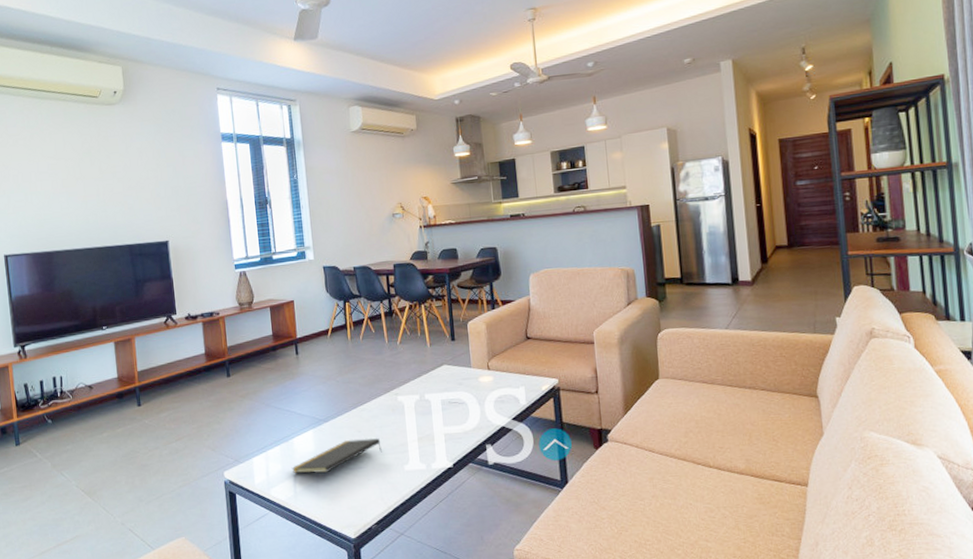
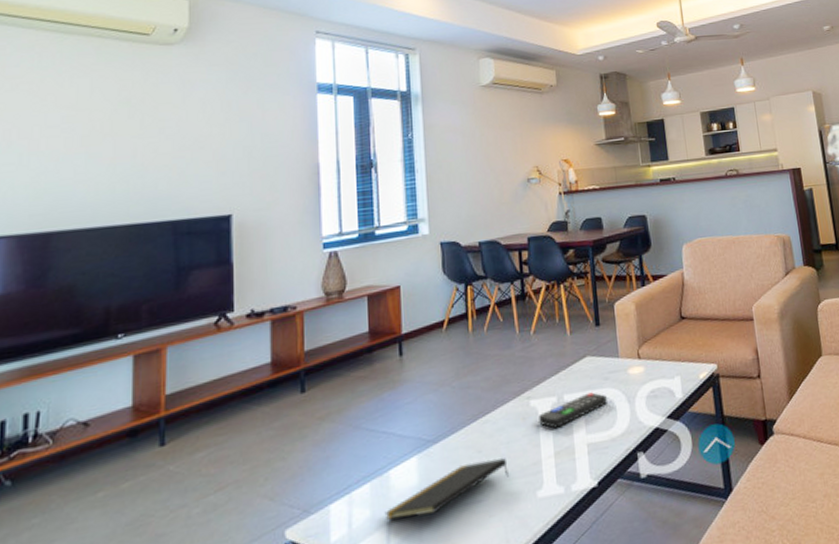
remote control: none [405,394,461,420] -> present [539,392,607,429]

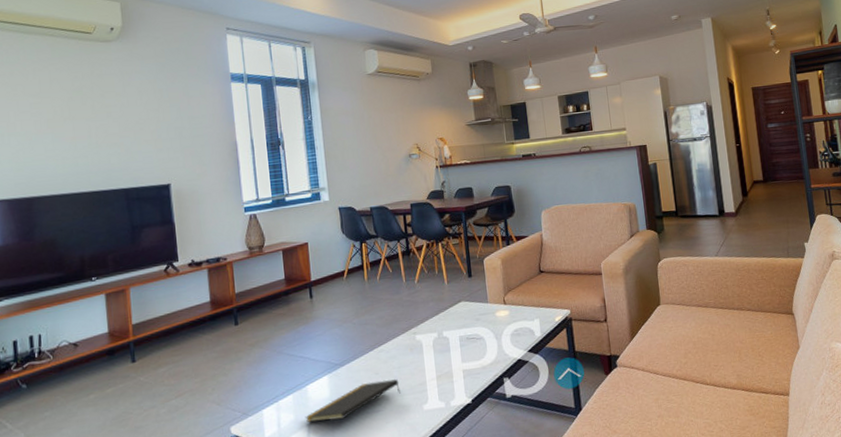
remote control: present [539,392,607,429] -> none [423,330,479,358]

